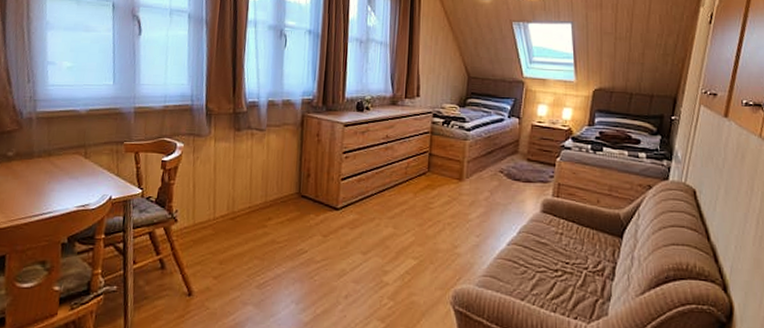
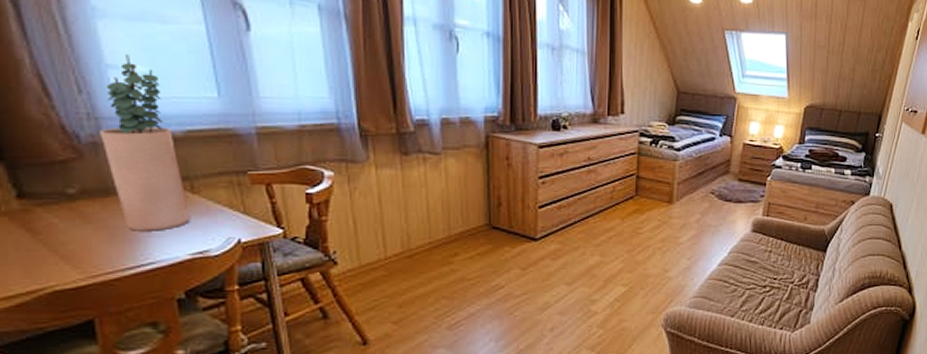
vase: none [34,54,82,187] -> present [100,54,191,231]

